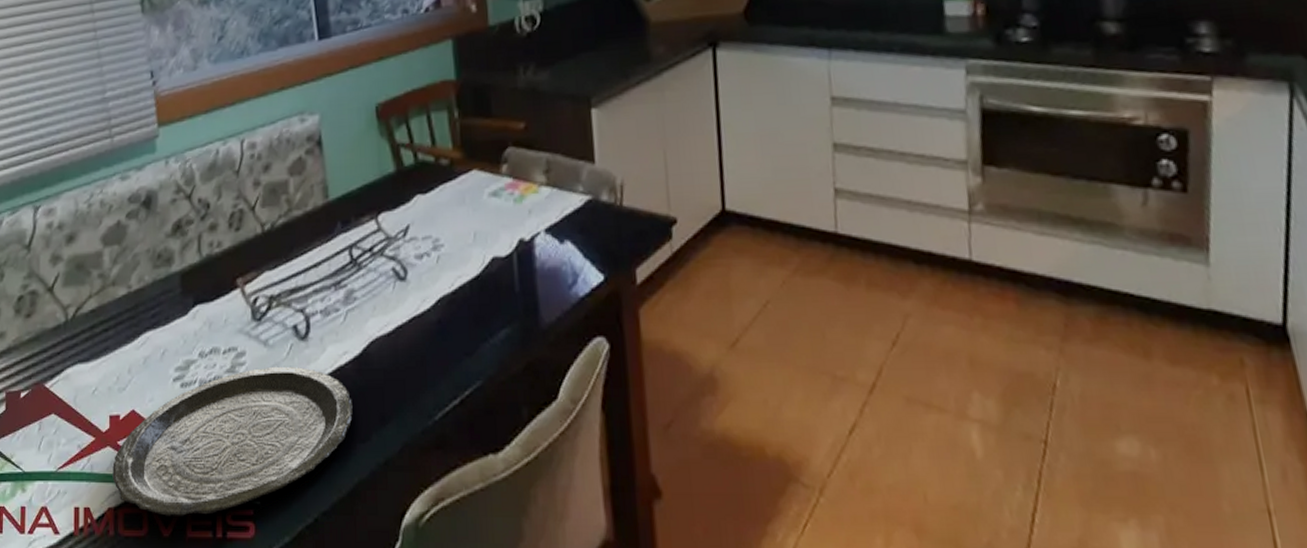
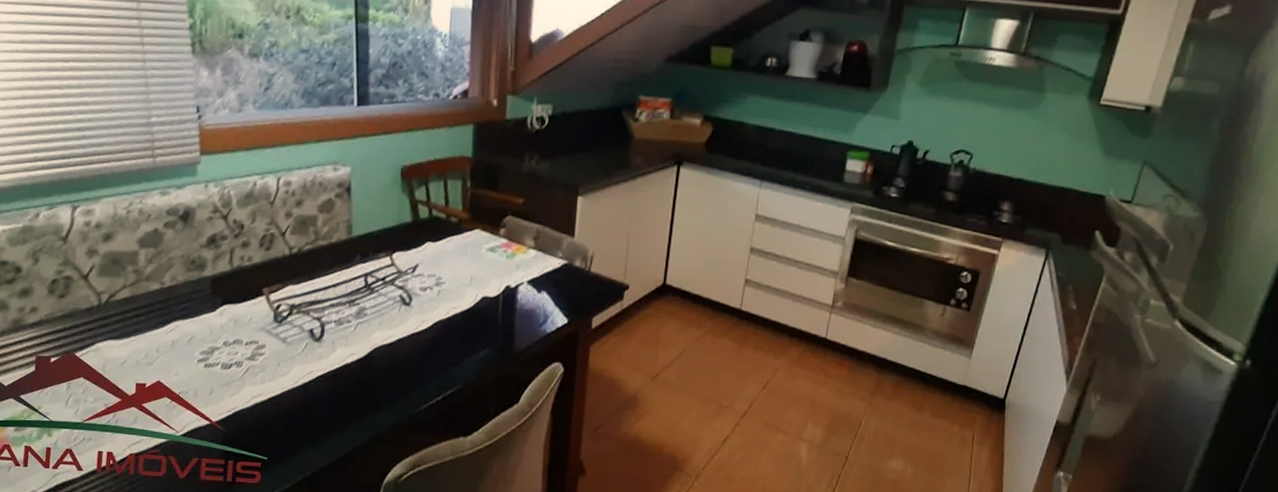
plate: present [112,366,353,516] -> none [135,358,354,464]

